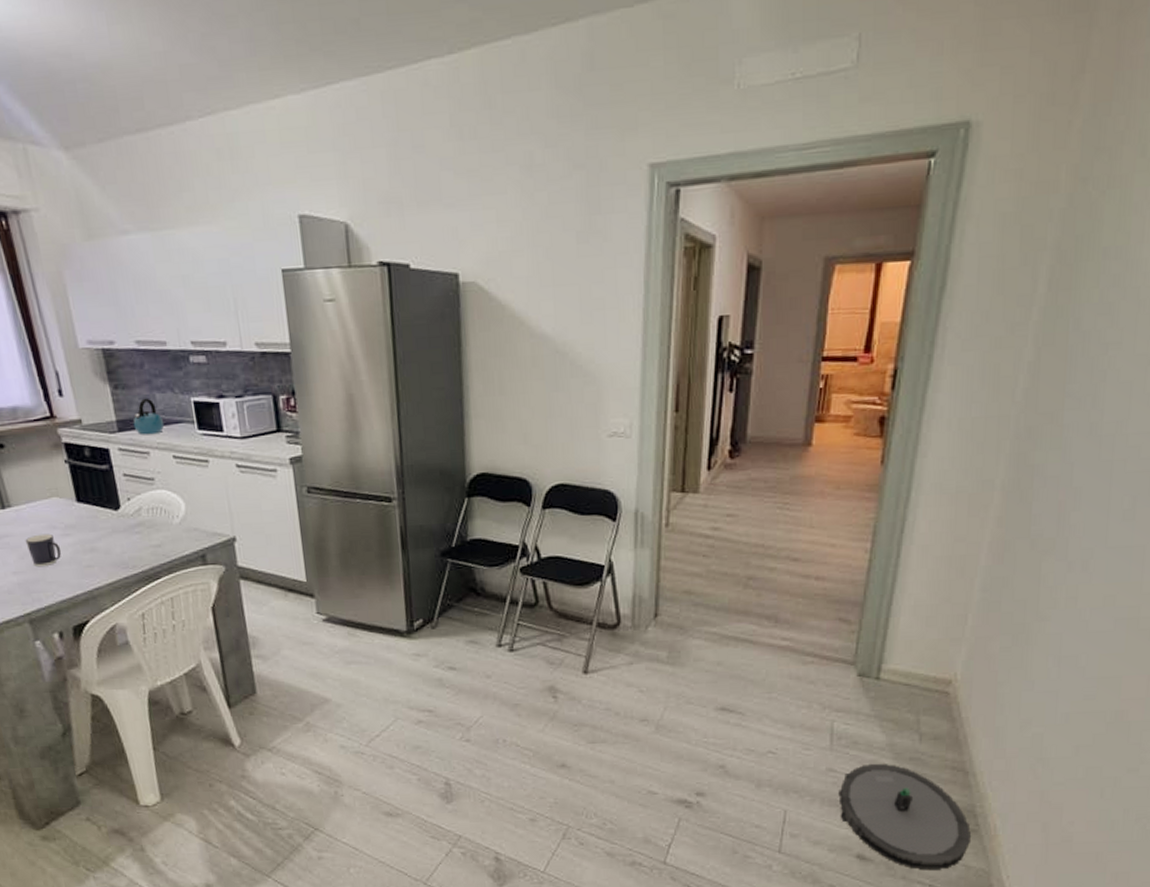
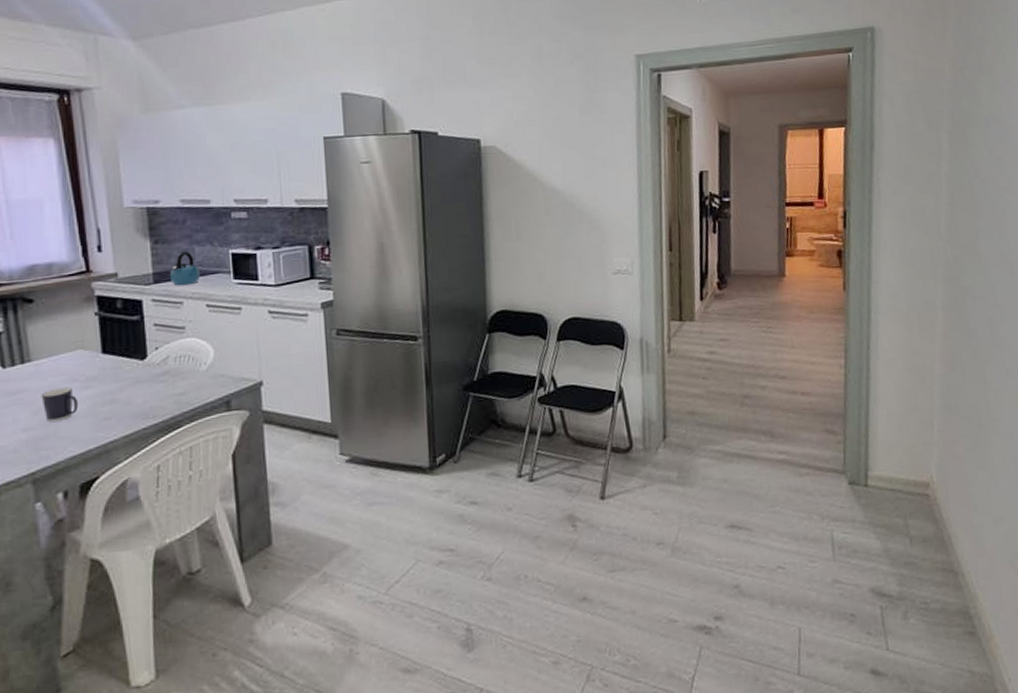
robot vacuum: present [838,763,972,871] -> none [846,570,971,682]

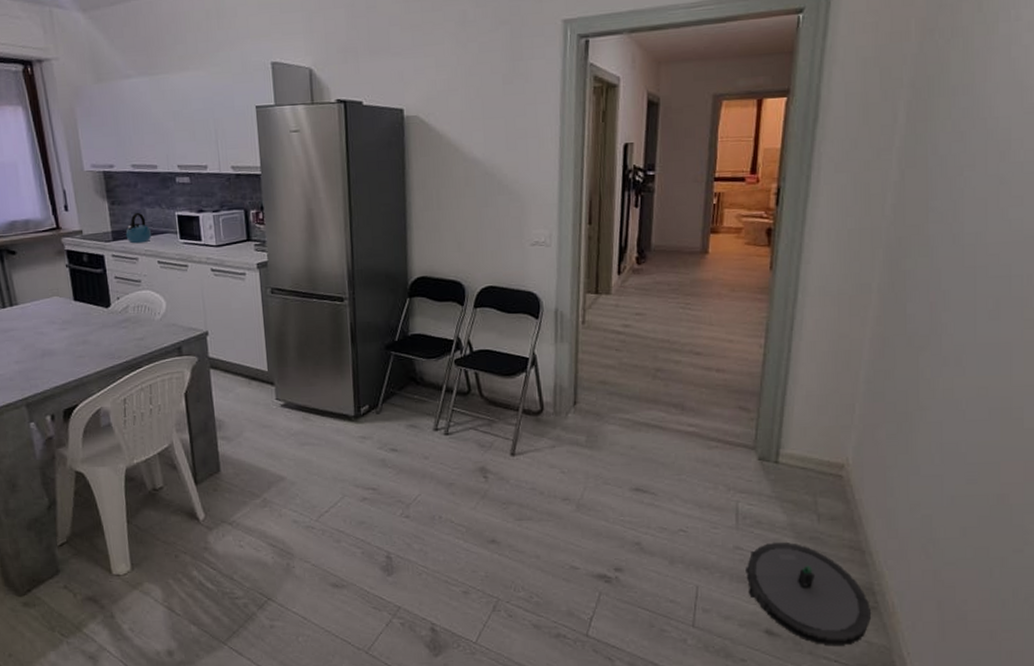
mug: present [41,386,79,423] -> none [28,328,58,357]
robot vacuum: none [846,570,971,682] -> present [745,542,872,646]

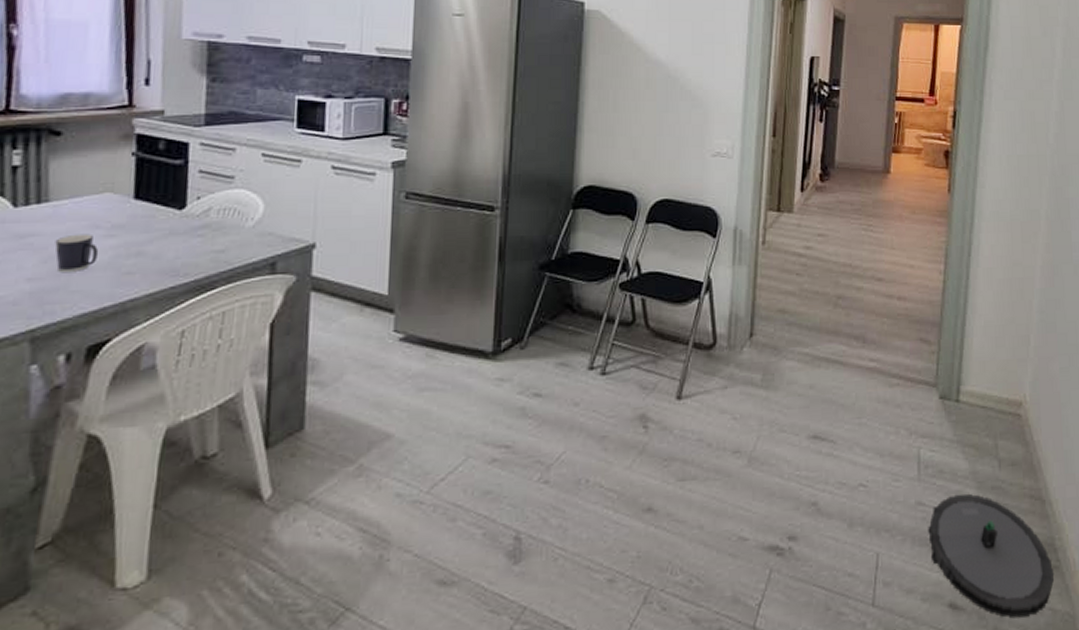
mug: none [28,328,58,357] -> present [55,233,99,273]
kettle: present [125,212,152,244] -> none [224,93,260,131]

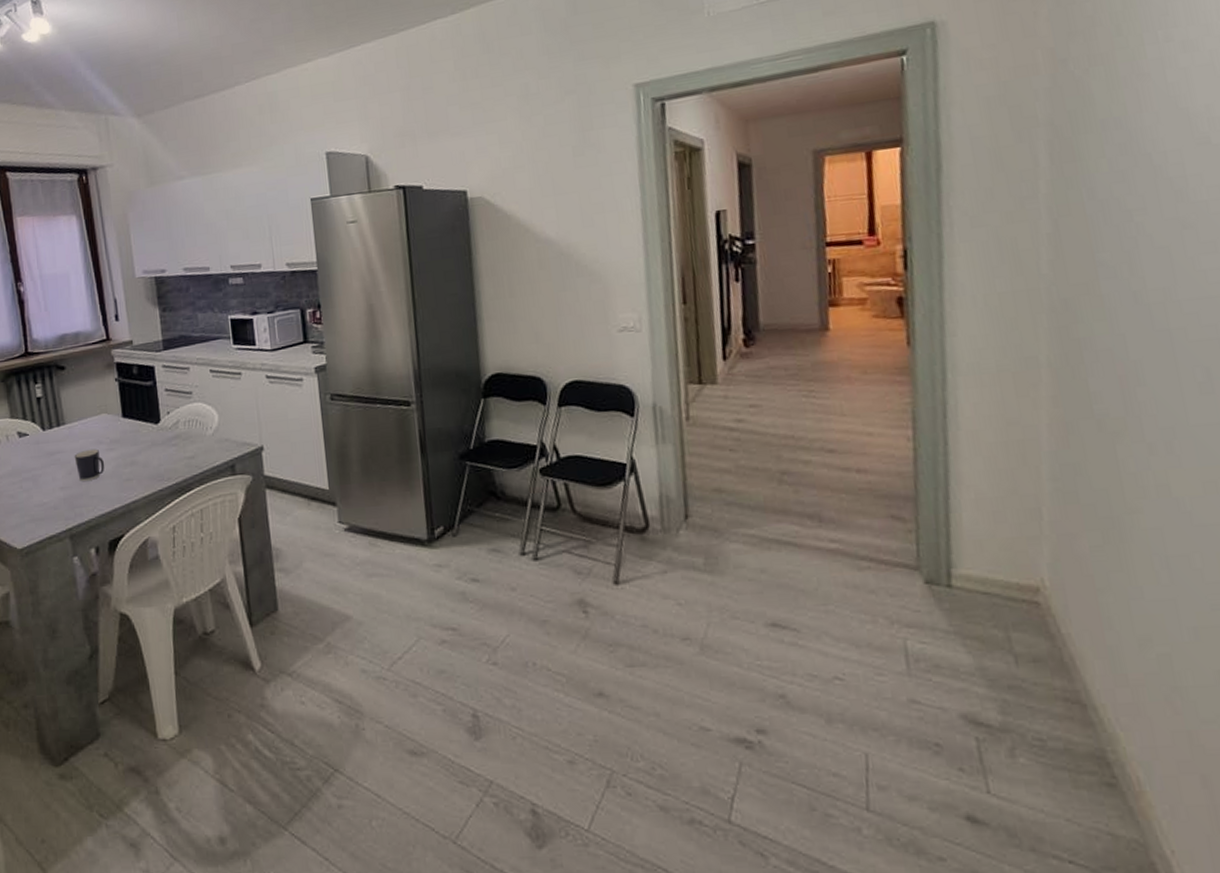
robot vacuum: present [928,493,1055,619] -> none [927,692,1111,840]

